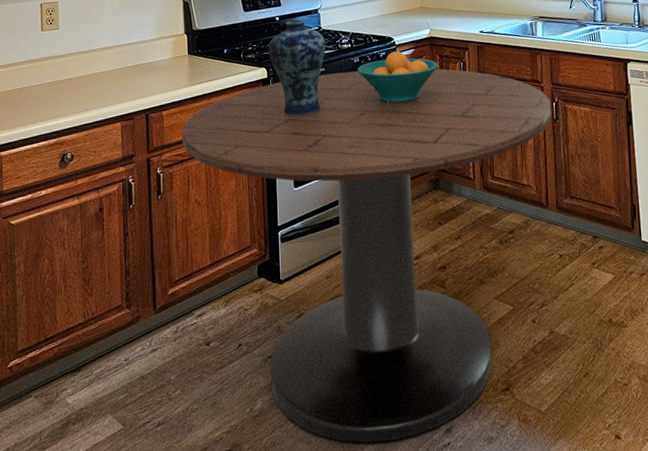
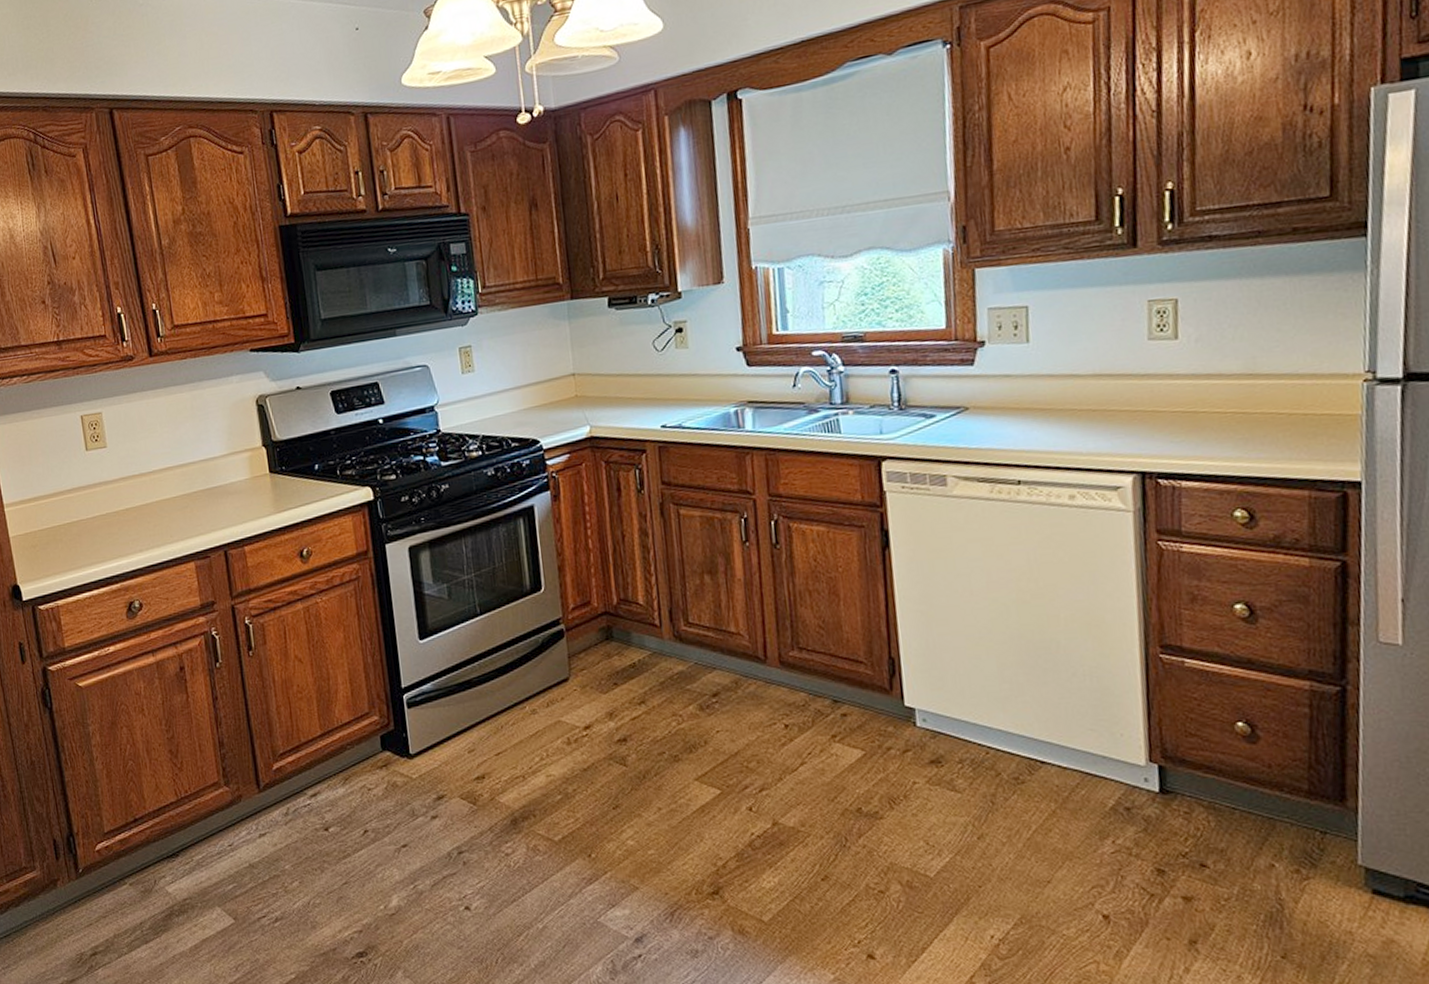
dining table: present [182,68,552,443] -> none [271,479,769,951]
vase: present [268,20,326,116] -> none [371,421,449,549]
fruit bowl: present [357,51,438,103] -> none [492,457,604,528]

